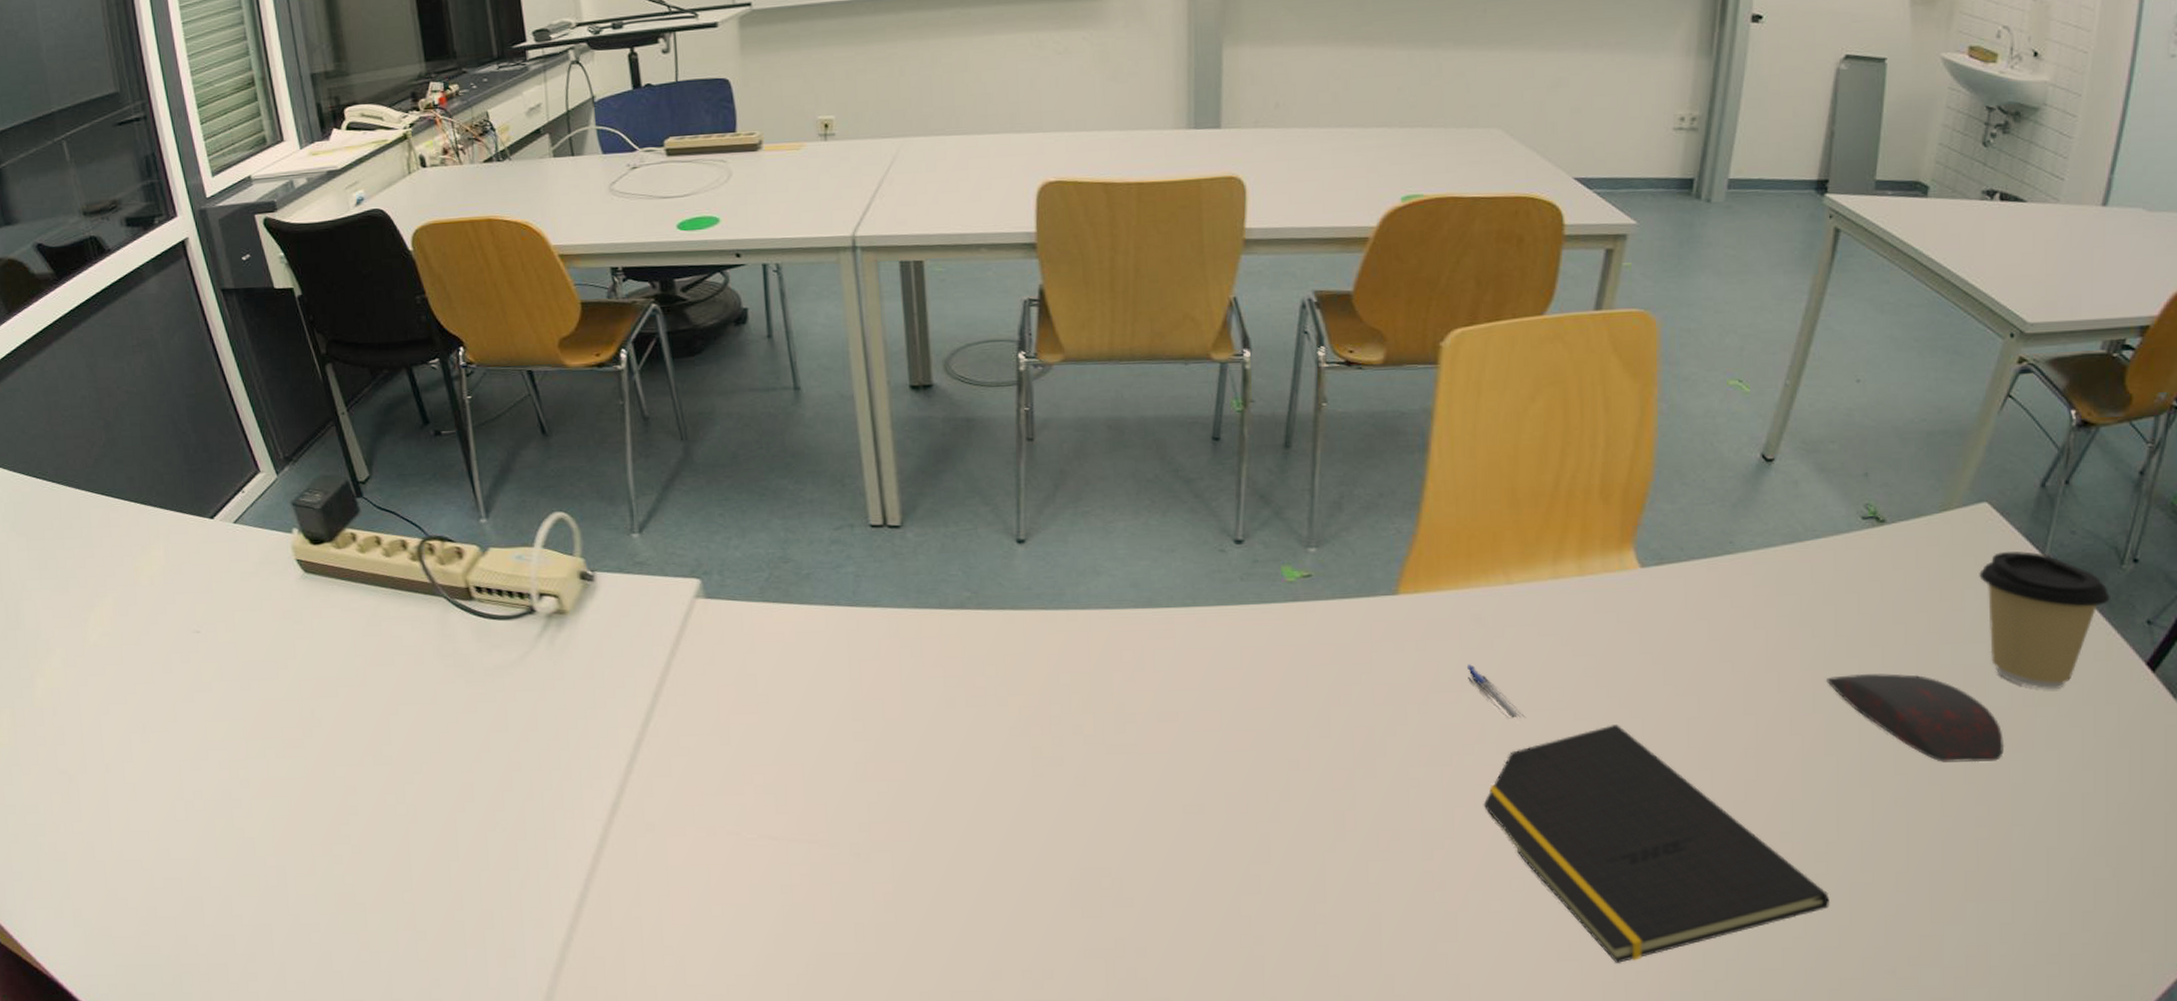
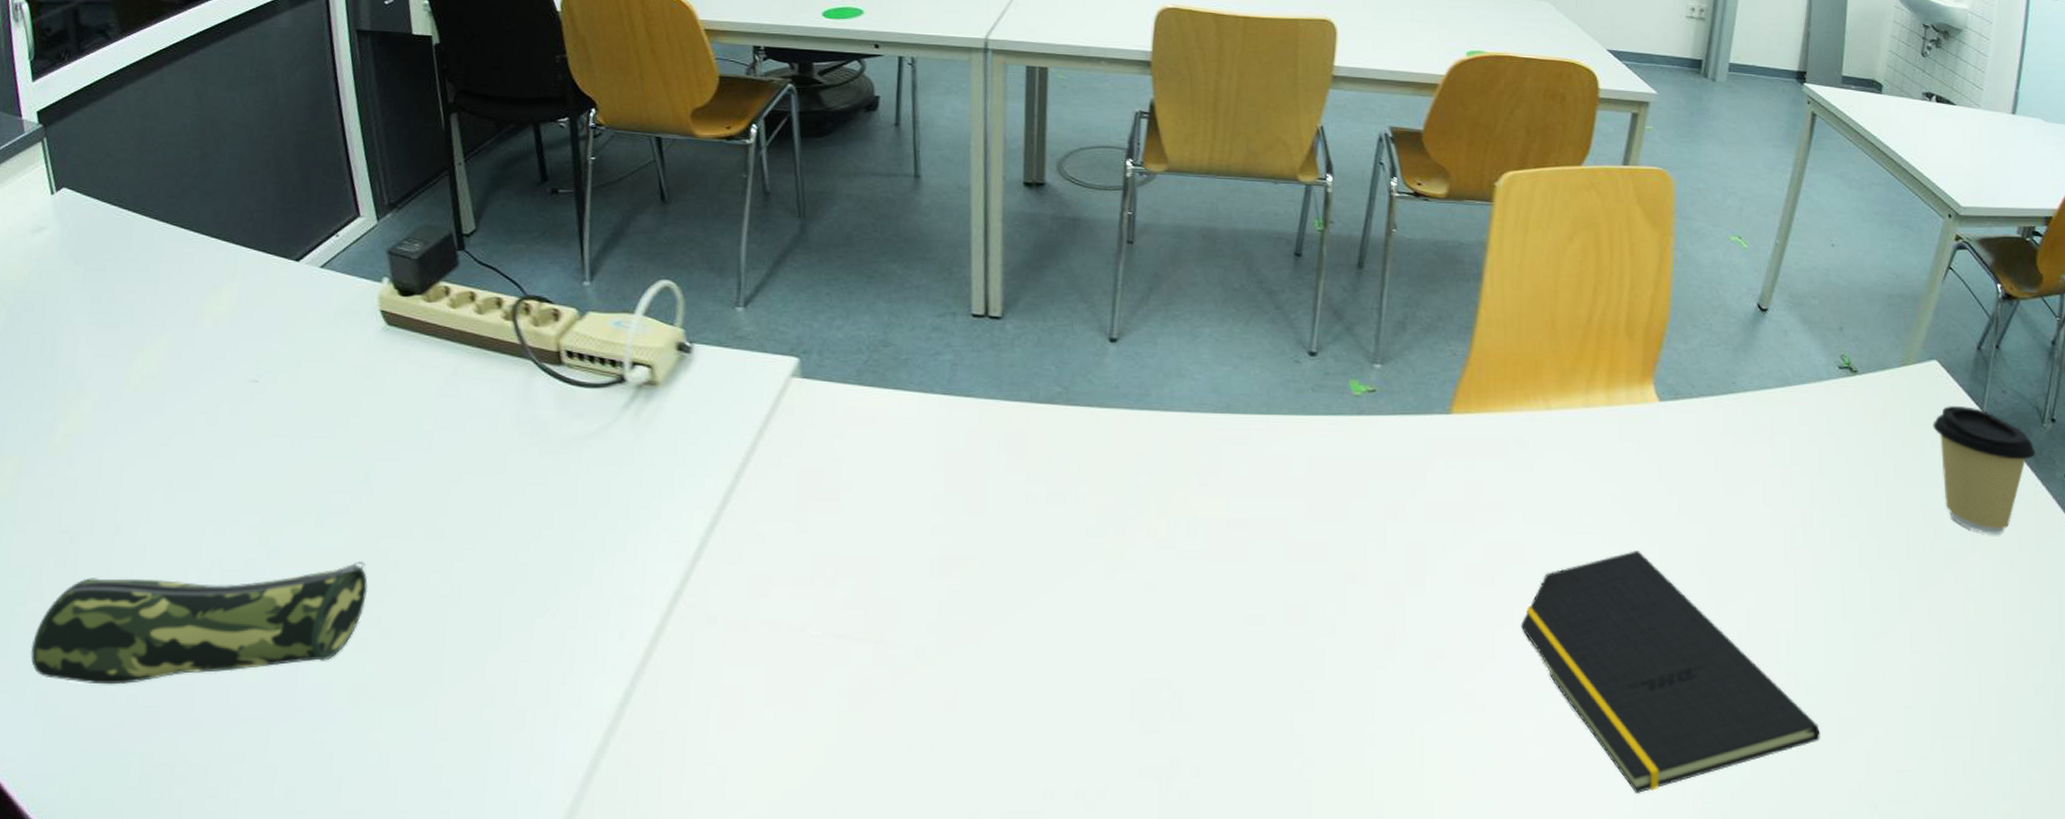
pencil case: none [58,788,334,900] -> present [30,562,368,685]
pen: present [1466,664,1526,721] -> none [1509,485,1560,543]
computer mouse: present [1827,673,2005,763] -> none [1813,511,1960,601]

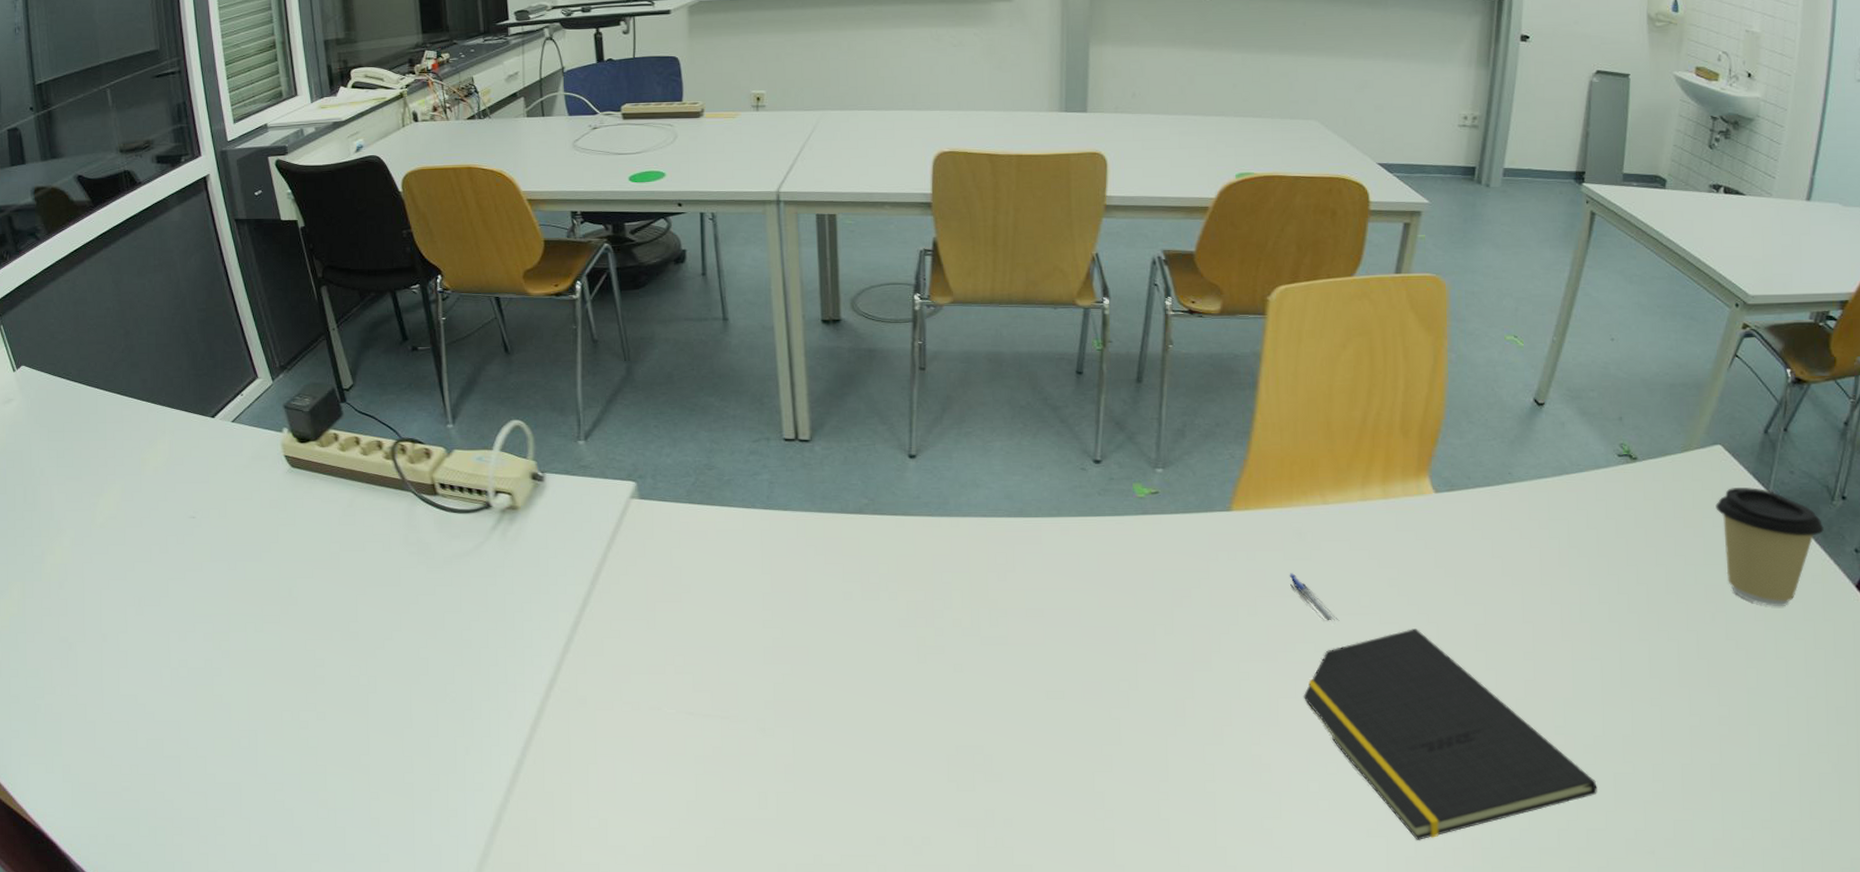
pencil case: present [30,562,368,685] -> none [52,660,303,758]
pen: none [1509,485,1560,543] -> present [1289,573,1340,623]

